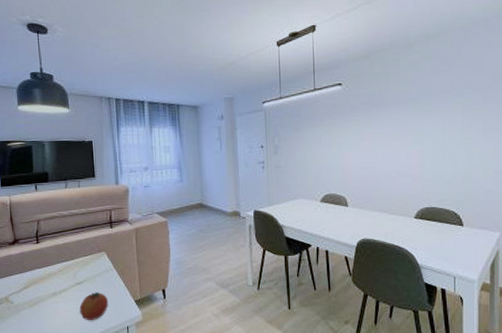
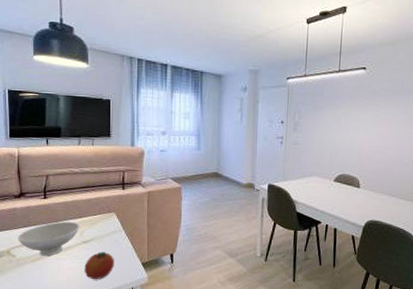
bowl: none [14,264,73,301] -> present [17,221,80,256]

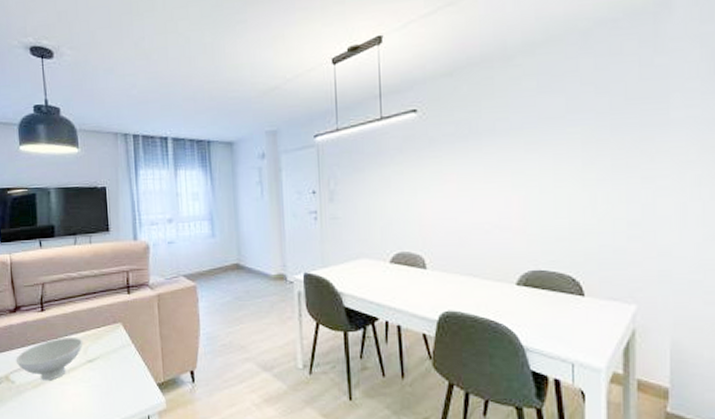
fruit: present [84,252,114,279] -> none [91,372,125,406]

